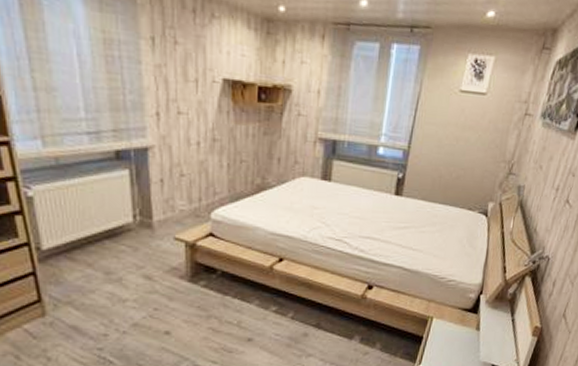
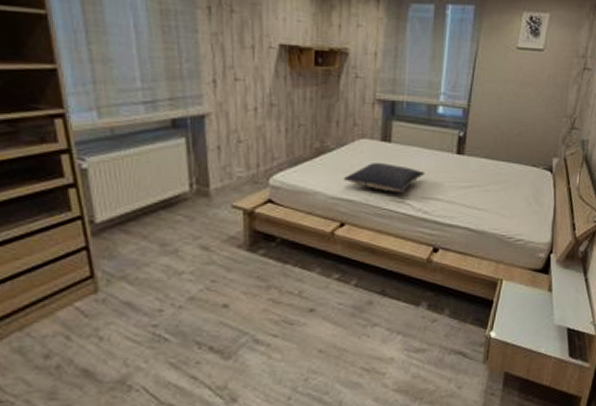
pillow: none [283,201,363,231] -> present [344,163,425,192]

